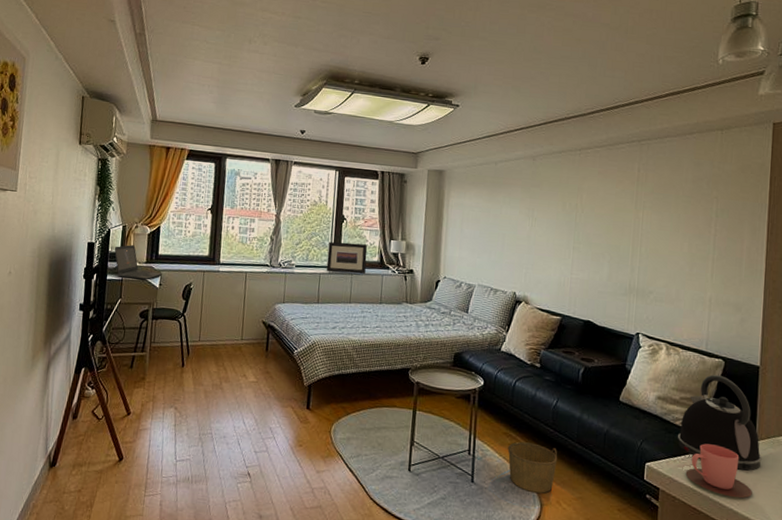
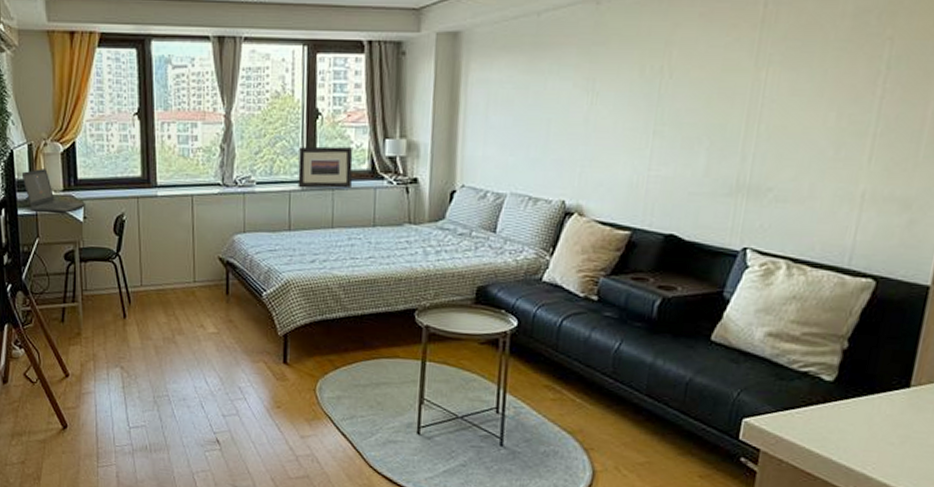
basket: present [508,441,558,494] -> none [549,395,619,459]
kettle: present [677,374,762,471] -> none [792,300,918,426]
cup: present [685,443,752,499] -> none [799,392,897,461]

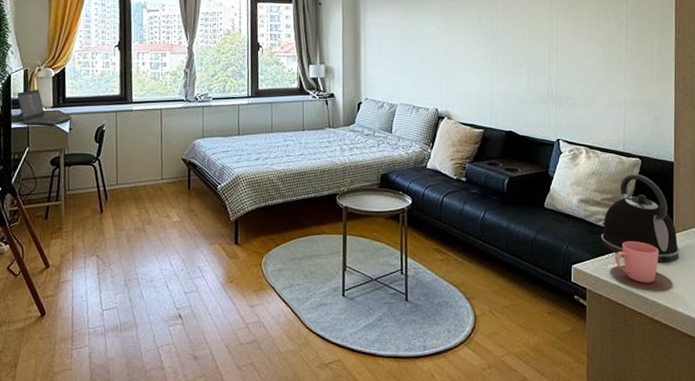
picture frame: present [298,146,353,189] -> none [245,70,286,103]
kettle: none [792,300,918,426] -> present [600,174,680,263]
cup: none [799,392,897,461] -> present [610,241,672,290]

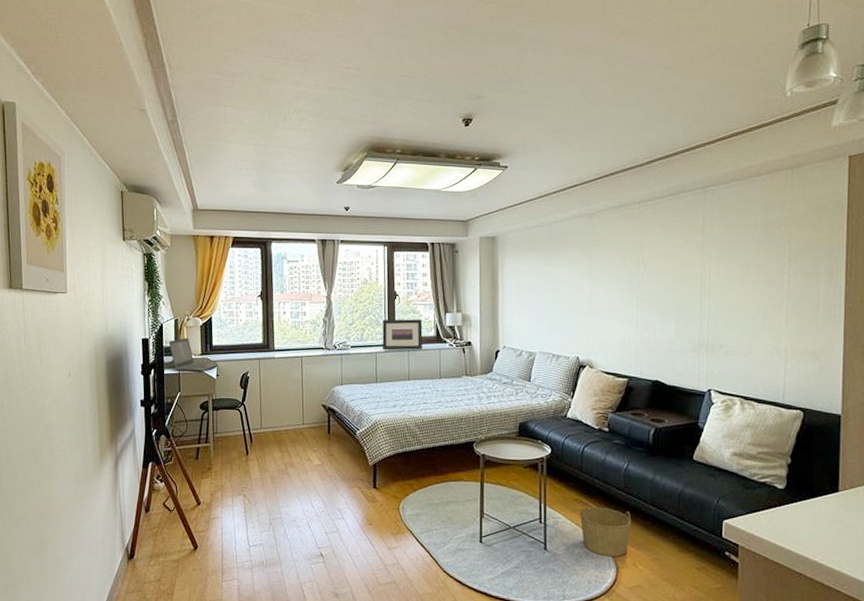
picture frame: none [245,70,286,103] -> present [382,319,423,351]
basket: none [439,256,488,306] -> present [579,507,632,558]
kettle: present [600,174,680,263] -> none [755,427,846,522]
cup: present [610,241,672,290] -> none [765,497,837,550]

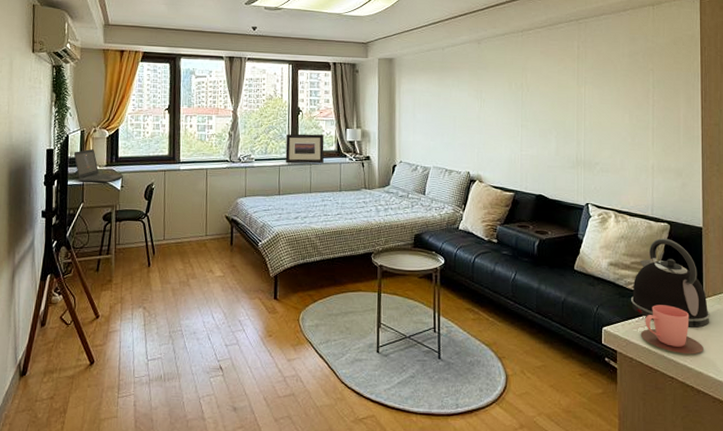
basket: present [579,507,632,558] -> none [471,316,519,365]
kettle: none [755,427,846,522] -> present [630,238,710,328]
cup: none [765,497,837,550] -> present [640,305,703,355]

